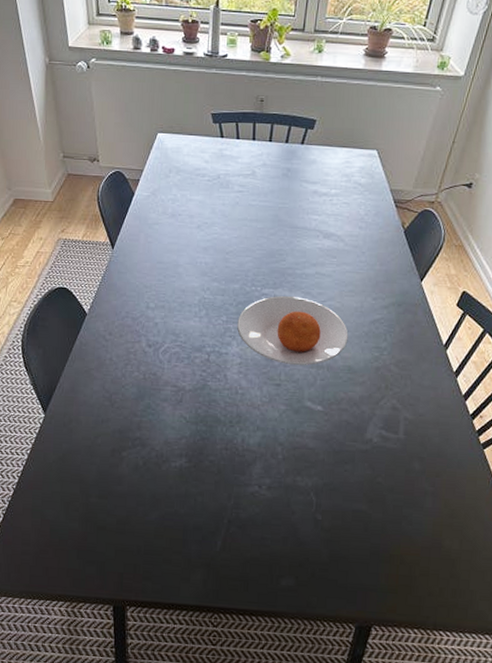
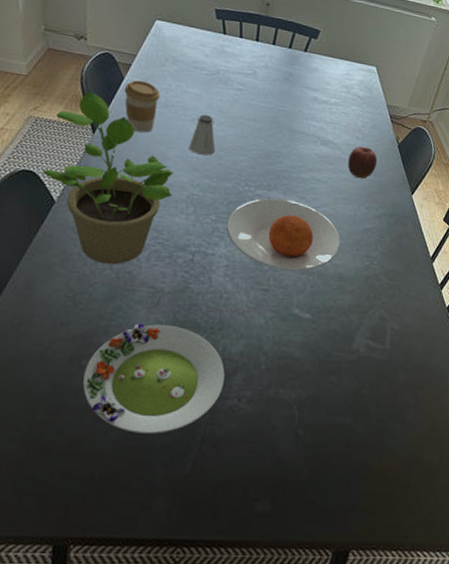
potted plant: none [74,209,186,367] -> present [42,91,174,265]
salad plate: none [124,419,245,516] -> present [83,323,225,434]
coffee cup: none [135,193,168,243] -> present [123,80,161,133]
saltshaker: none [198,220,221,260] -> present [189,114,216,156]
apple: none [352,236,383,270] -> present [347,146,378,179]

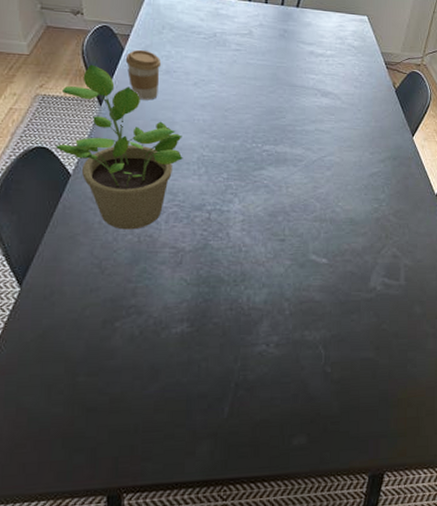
salad plate: present [83,323,225,434] -> none [118,282,251,385]
saltshaker: present [189,114,216,156] -> none [195,78,220,117]
plate: present [226,198,341,271] -> none [239,152,349,220]
apple: present [347,146,378,179] -> none [349,95,377,126]

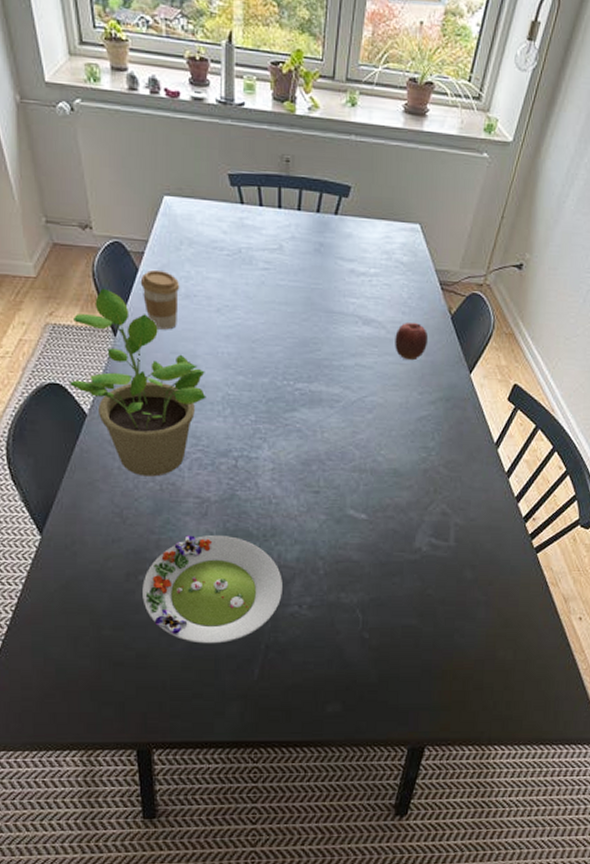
salad plate: none [118,282,251,385] -> present [142,535,282,644]
apple: none [349,95,377,126] -> present [395,323,429,361]

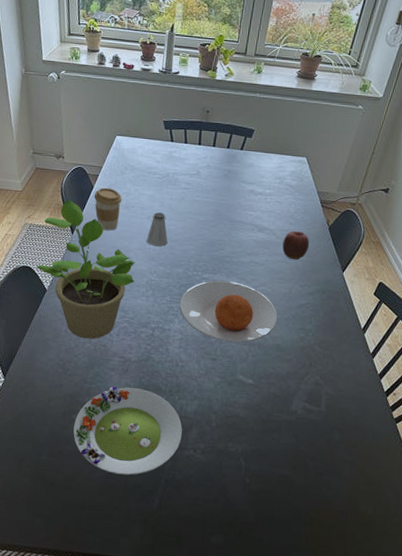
saltshaker: none [218,303,246,349] -> present [147,212,168,247]
plate: none [268,391,393,470] -> present [179,280,278,343]

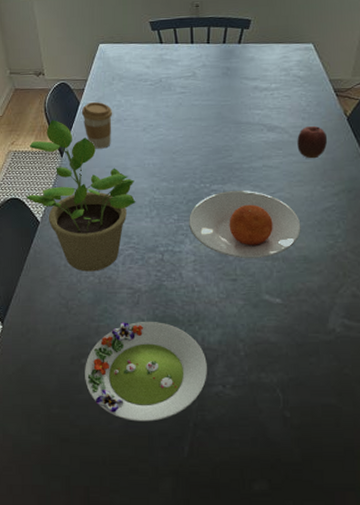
saltshaker: present [147,212,168,247] -> none [145,123,168,160]

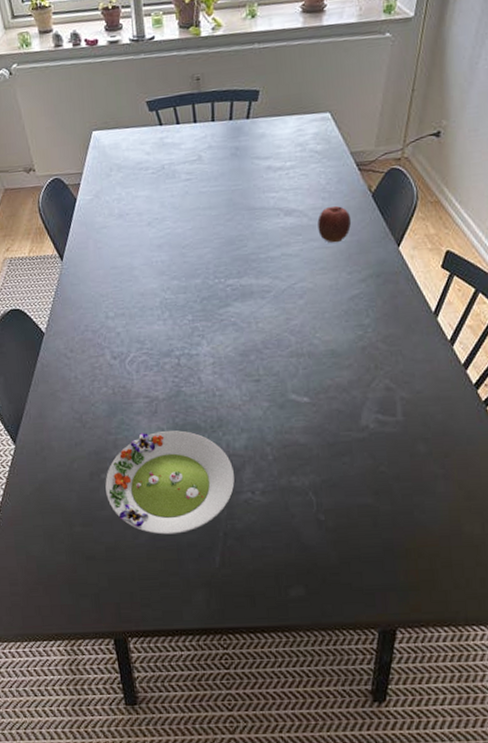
potted plant: present [25,120,136,272] -> none [26,220,146,383]
coffee cup: present [81,101,113,149] -> none [79,196,114,249]
plate: present [189,191,301,259] -> none [204,283,327,357]

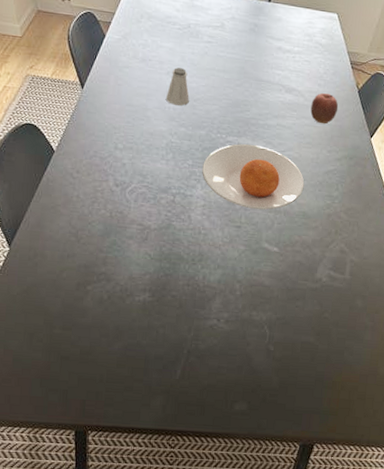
salad plate: present [105,430,235,535] -> none [89,255,206,347]
saltshaker: none [151,215,177,257] -> present [166,67,189,106]
plate: none [204,283,327,357] -> present [202,144,305,210]

